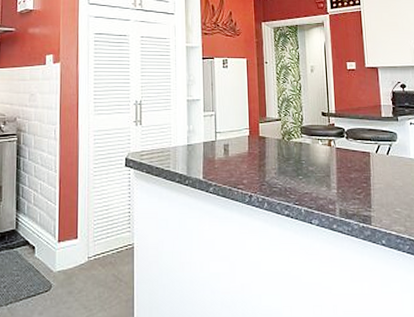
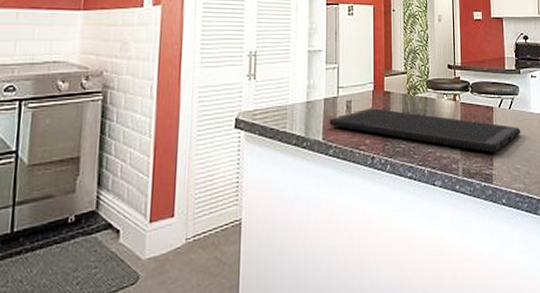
cutting board: none [208,151,400,196] -> present [329,108,521,153]

